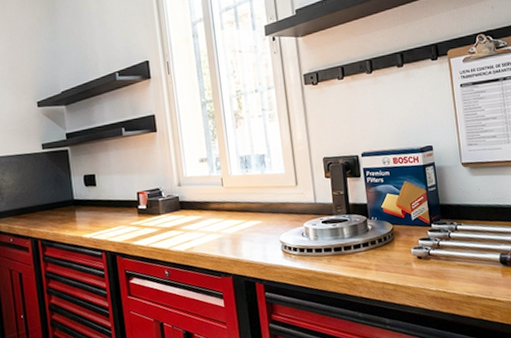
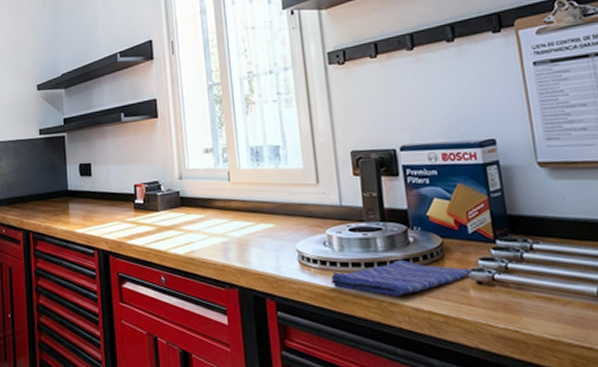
dish towel: none [308,243,415,273] -> present [331,259,473,296]

